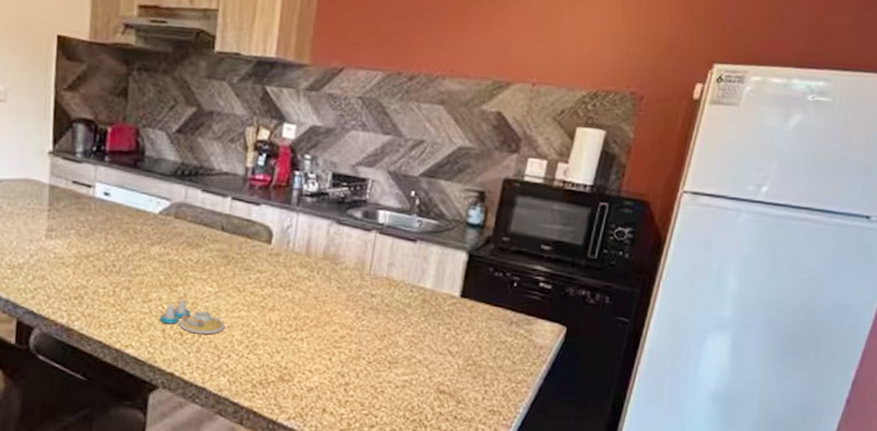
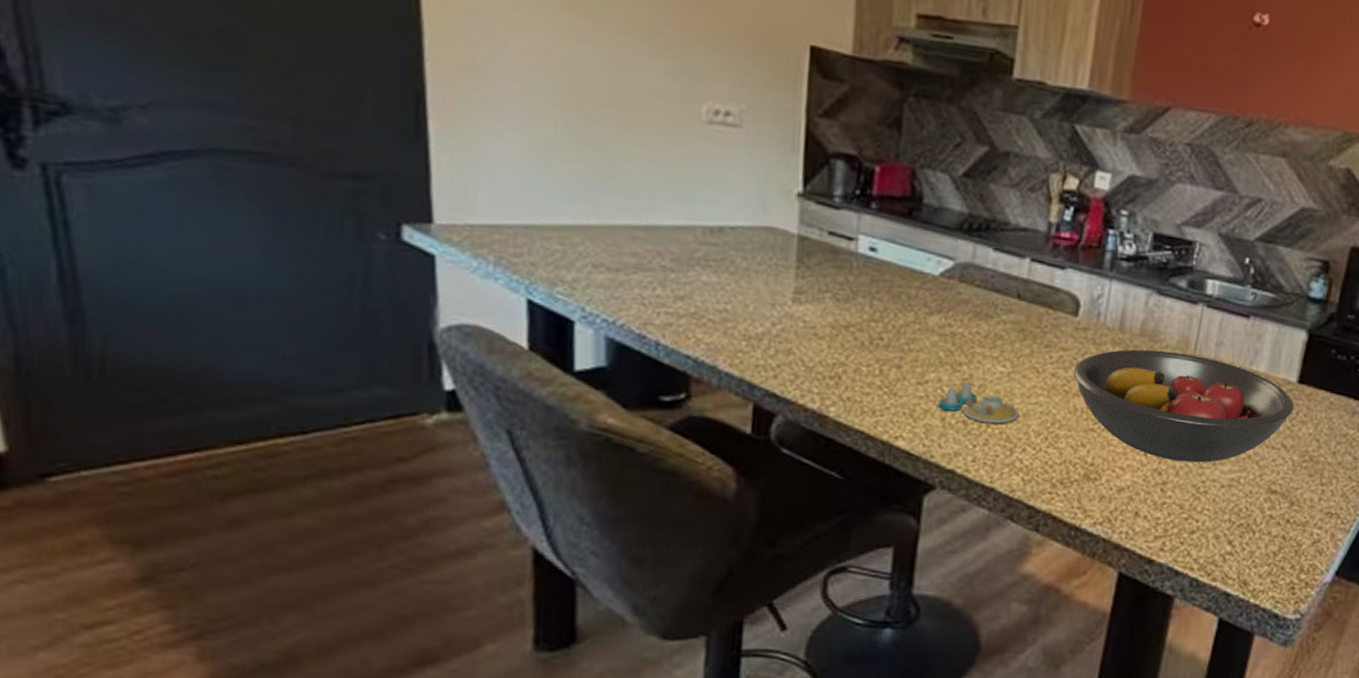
fruit bowl: none [268,270,458,367] -> present [1073,349,1294,463]

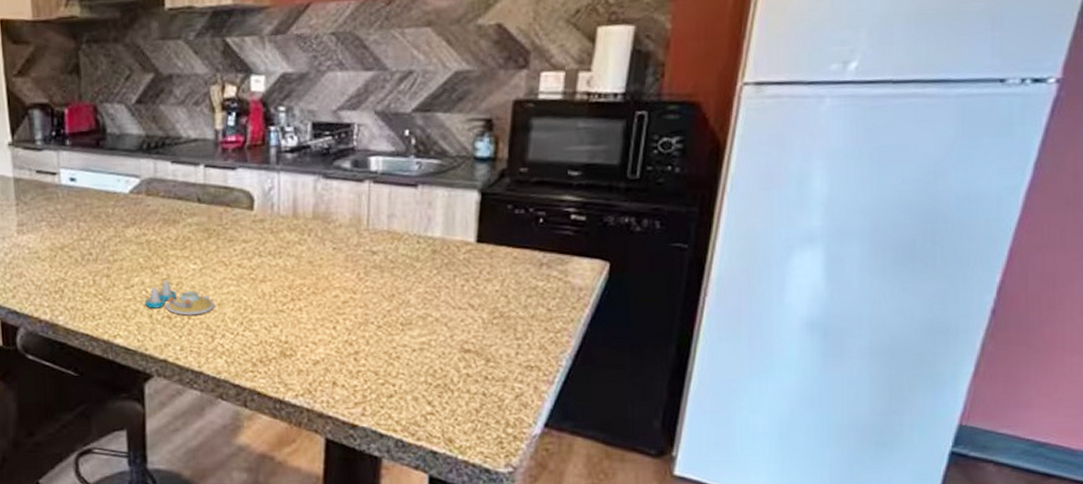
fruit bowl: present [1073,349,1294,463] -> none [256,229,476,331]

